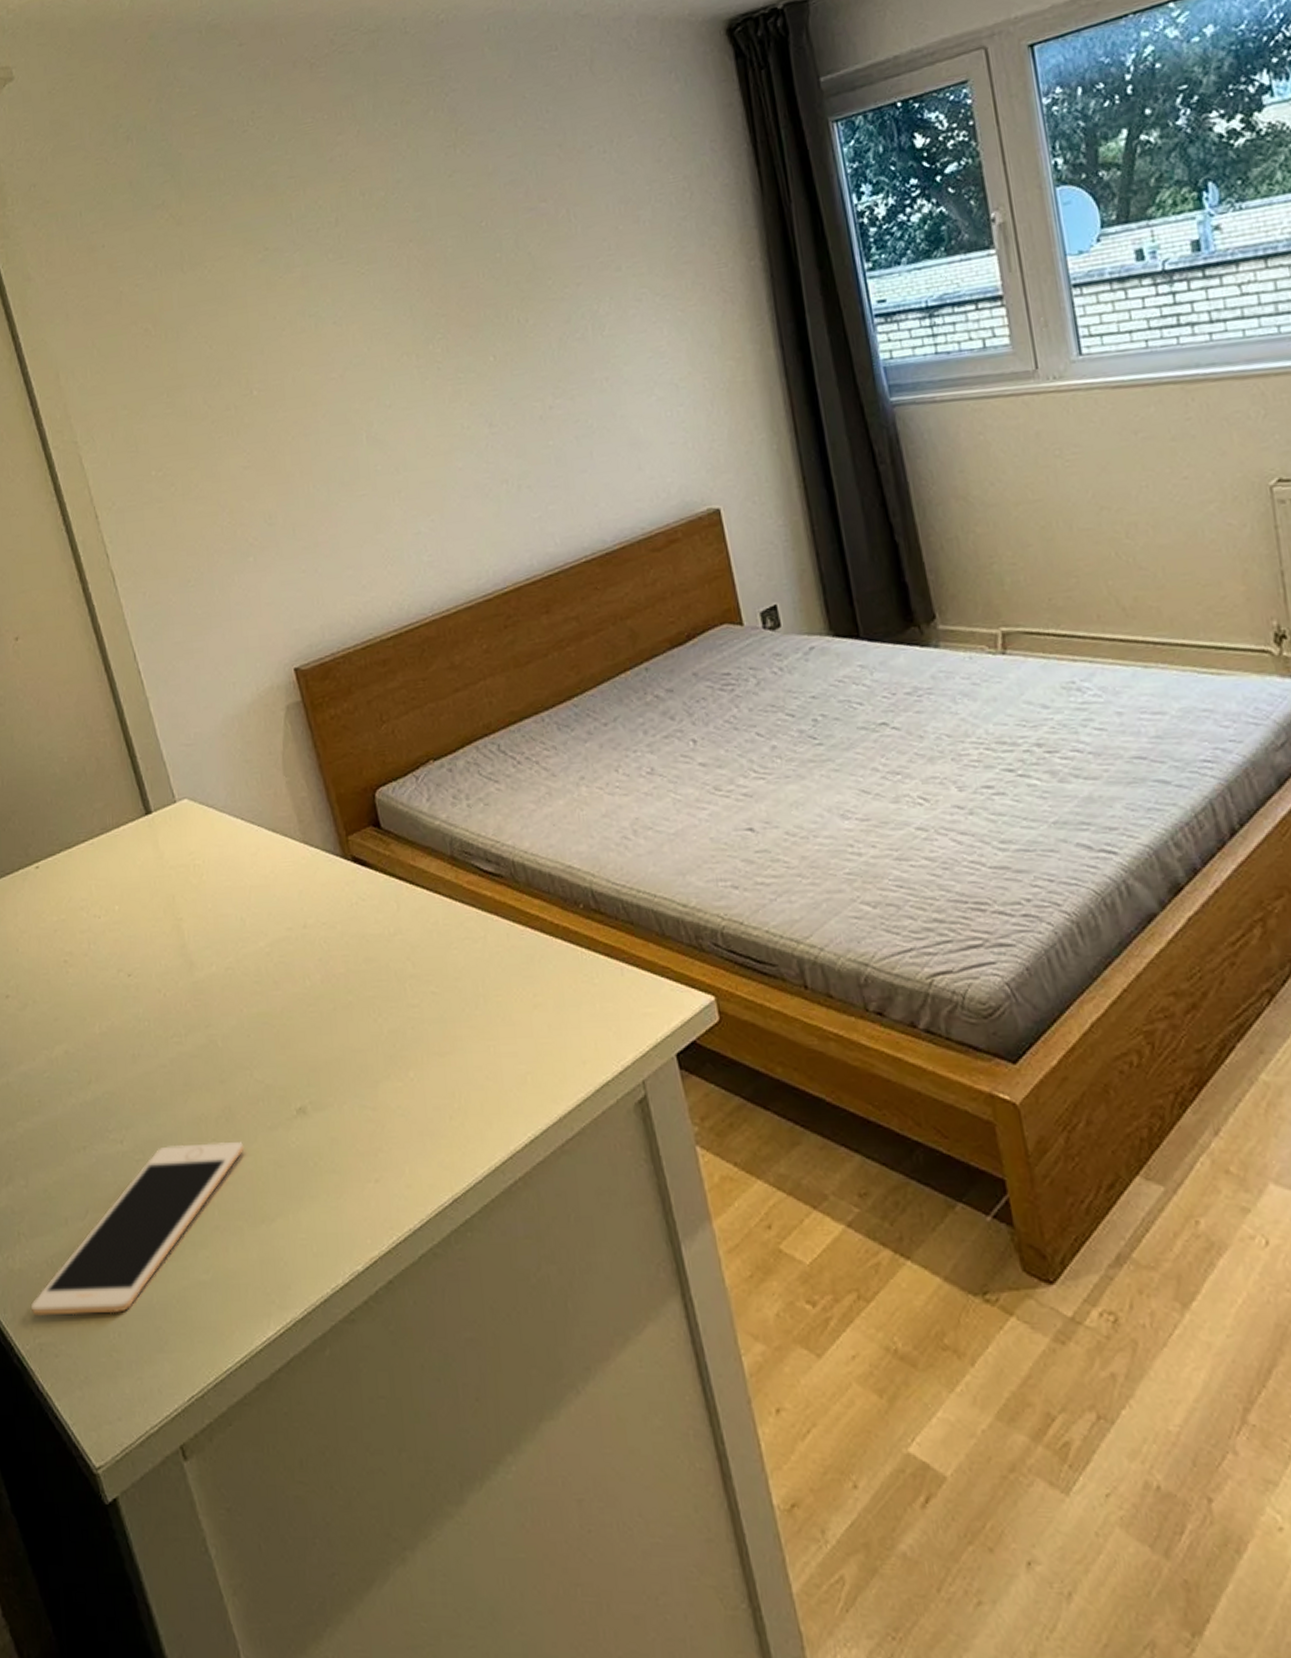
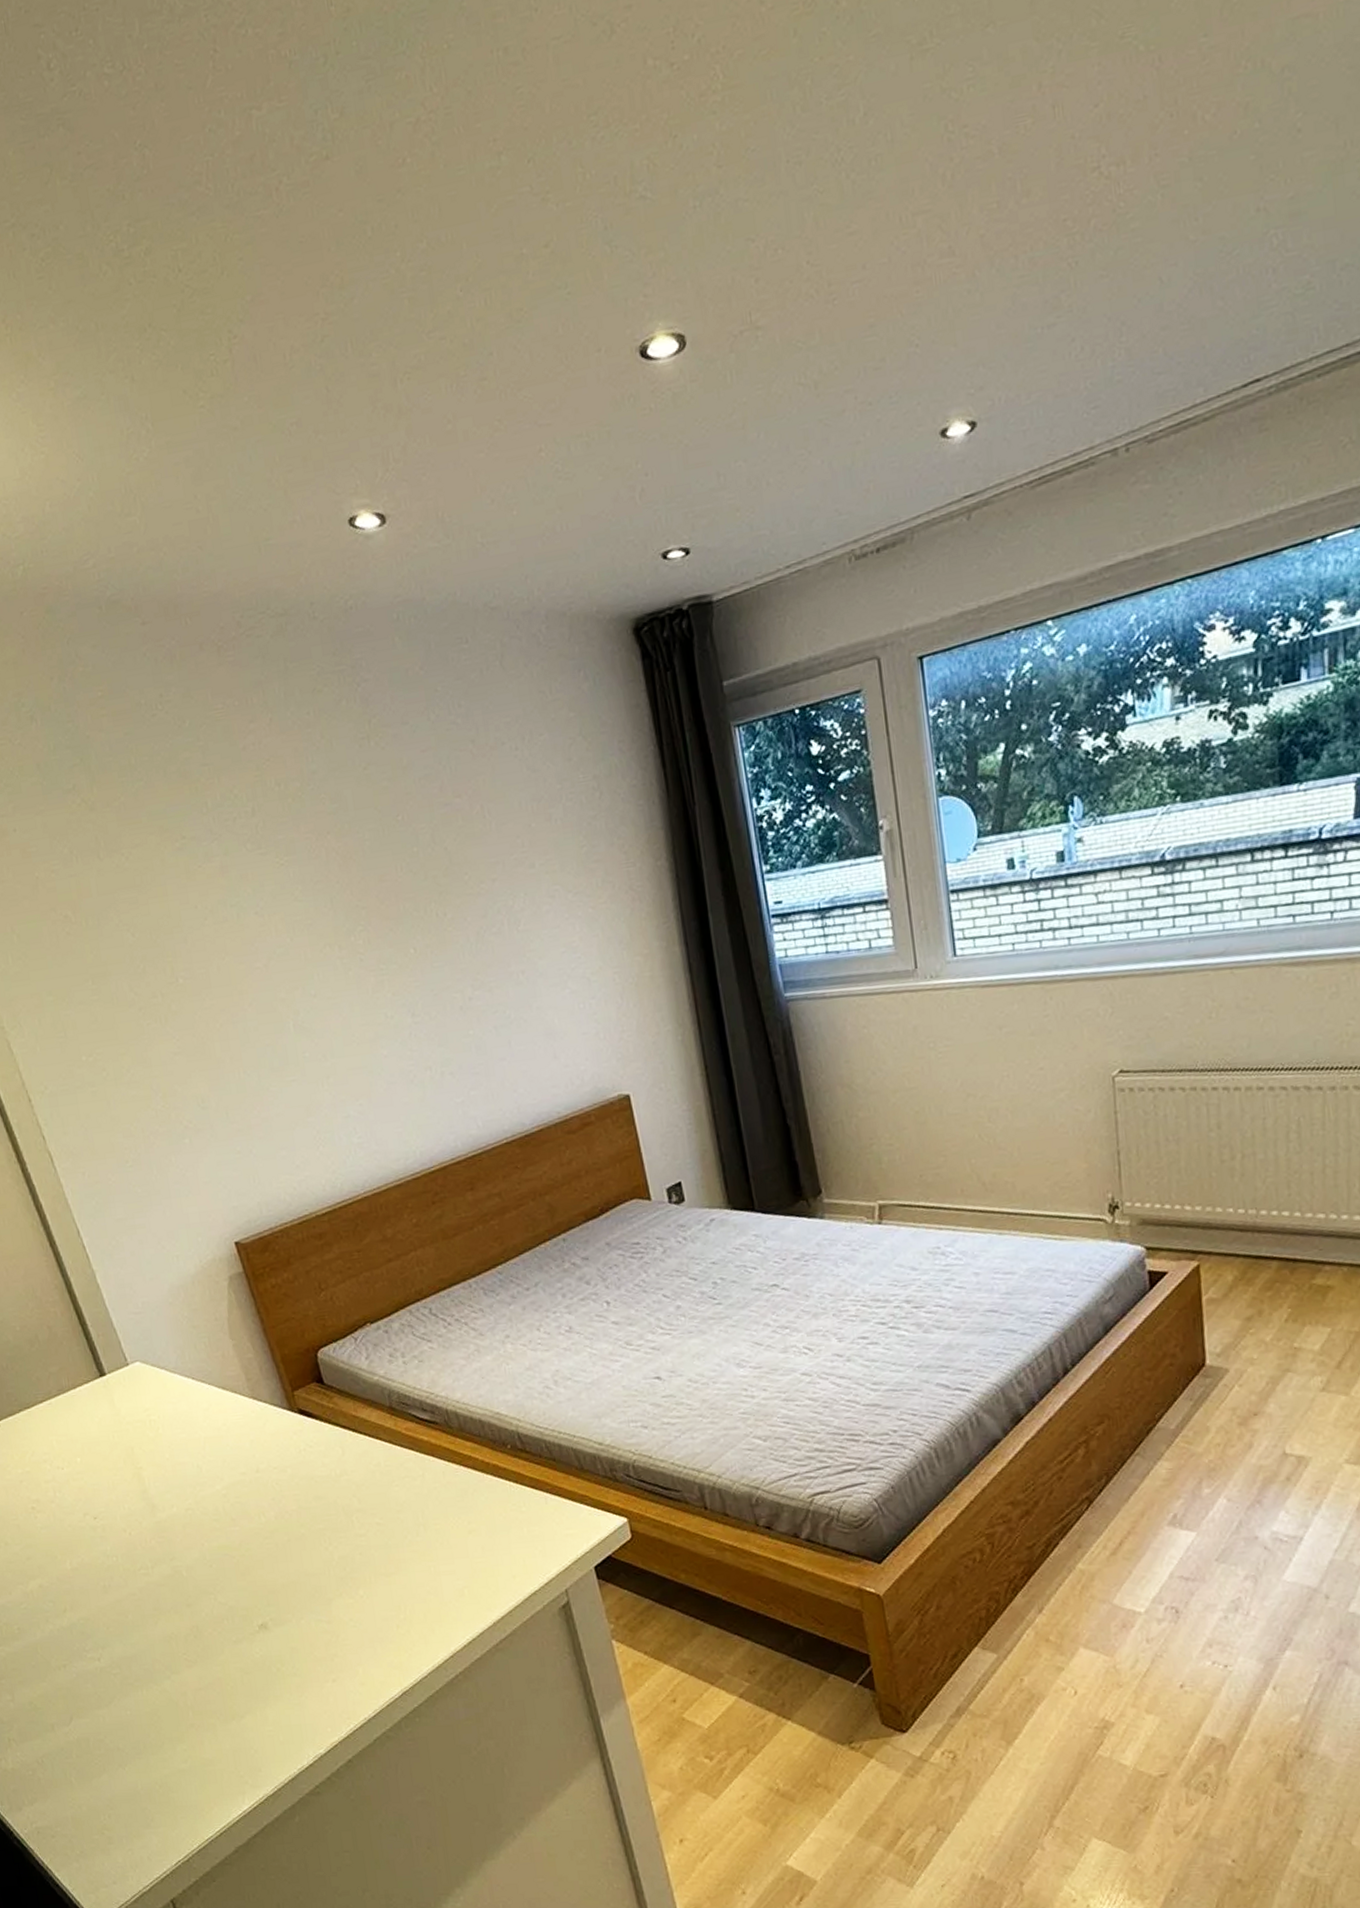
cell phone: present [30,1142,245,1316] -> none [25,1655,213,1805]

